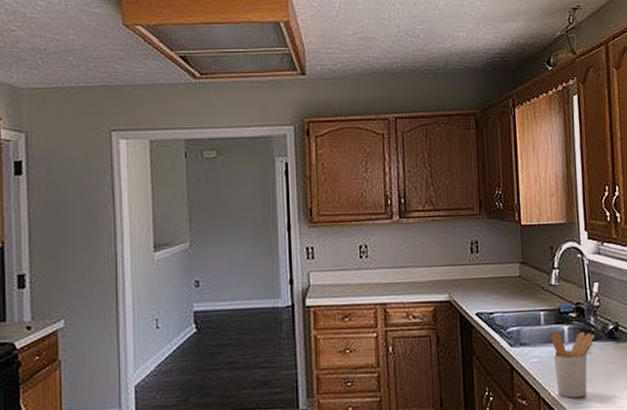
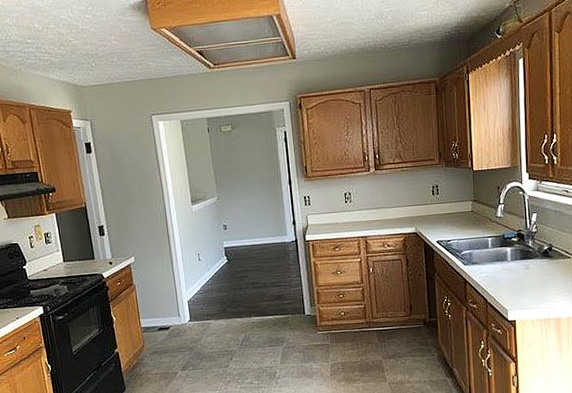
utensil holder: present [550,331,595,398] -> none [496,252,533,302]

